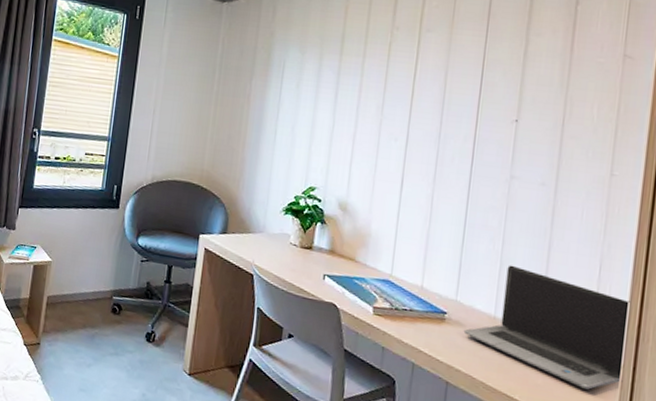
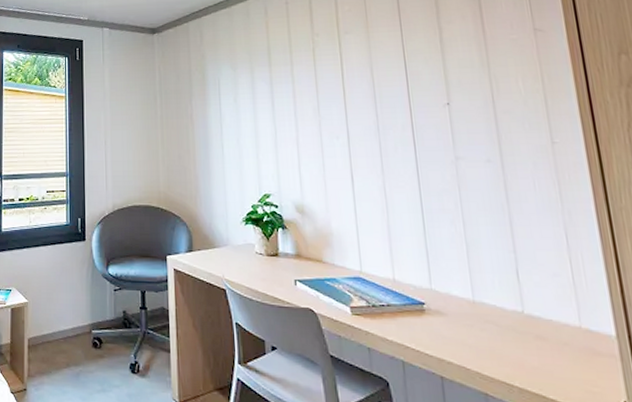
laptop computer: present [463,265,630,390] -> none [446,245,622,366]

